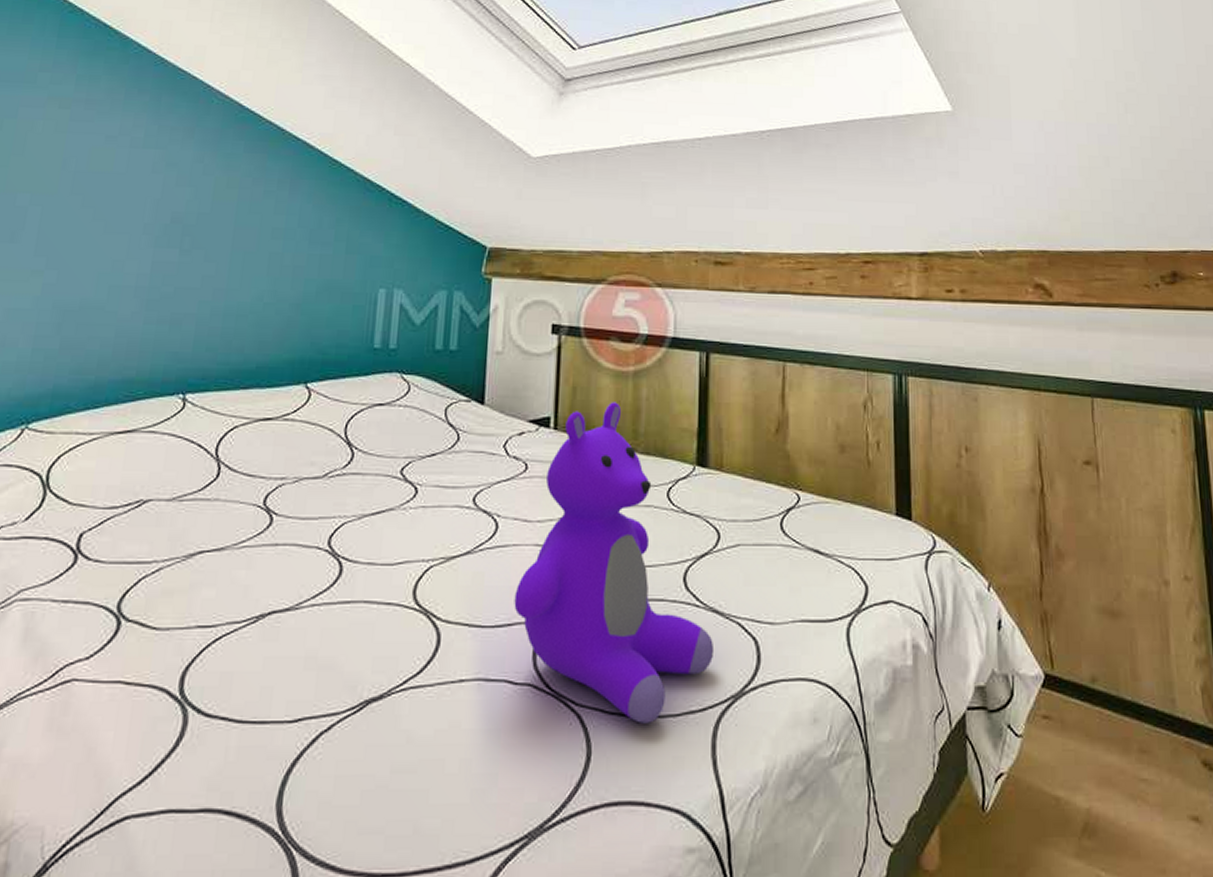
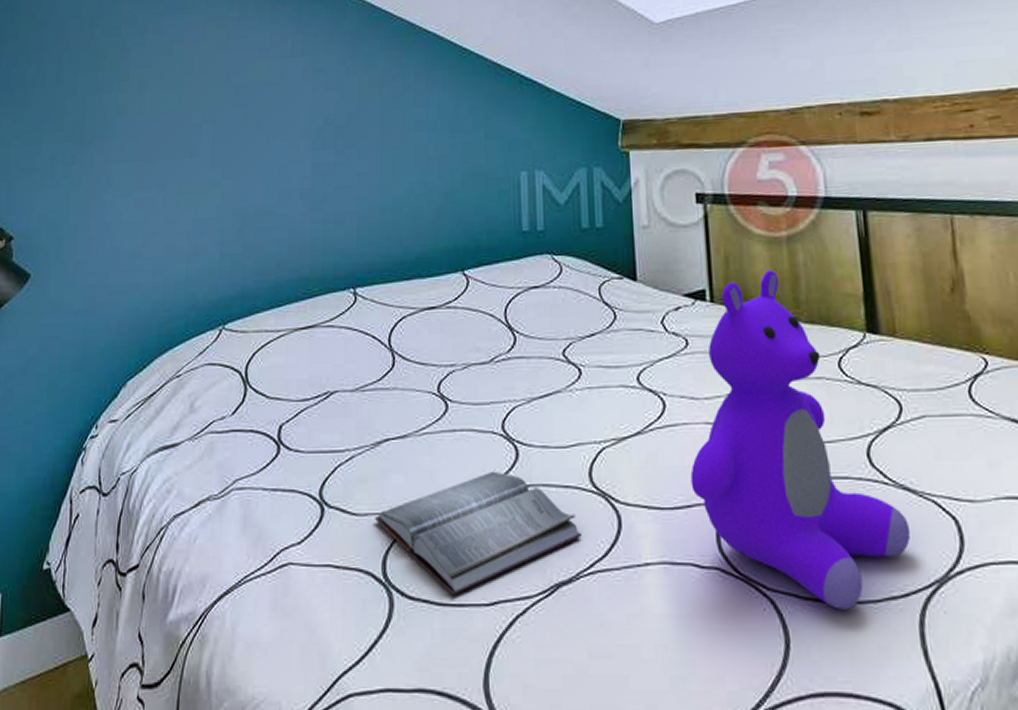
hardback book: none [177,586,398,712] -> present [375,471,581,595]

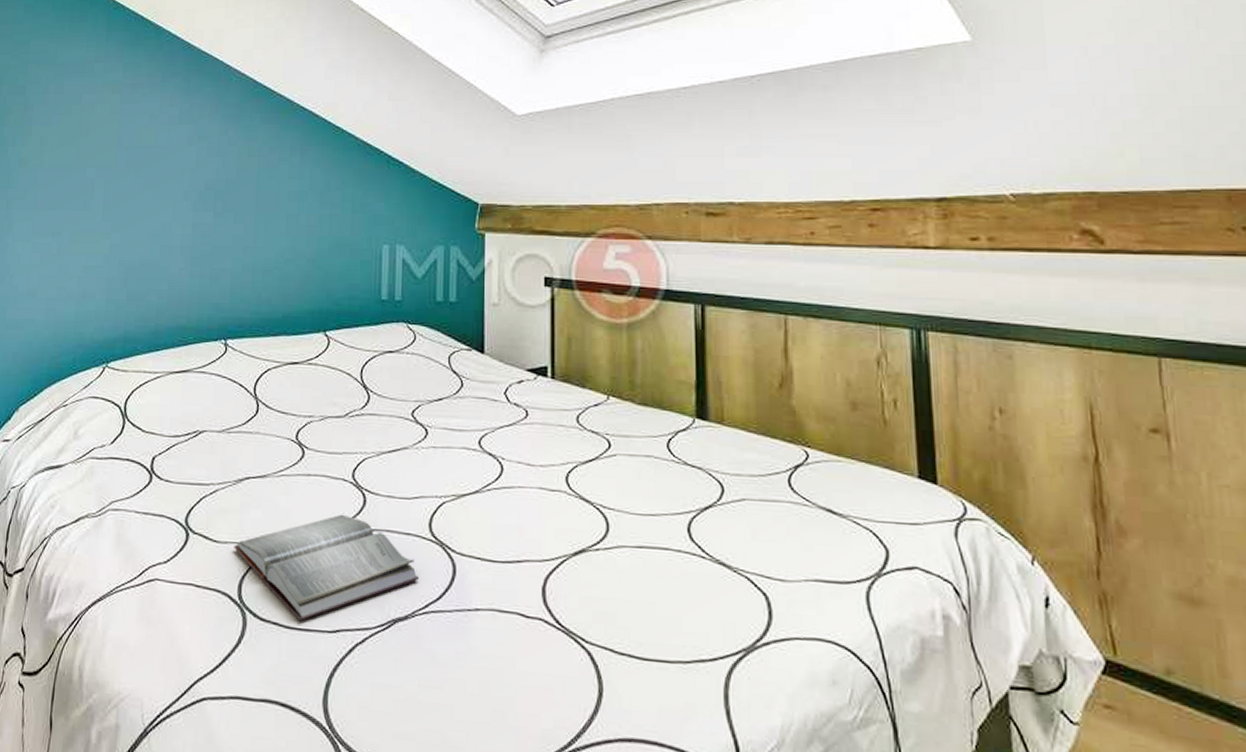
stuffed bear: present [690,270,911,610] -> none [522,353,723,667]

